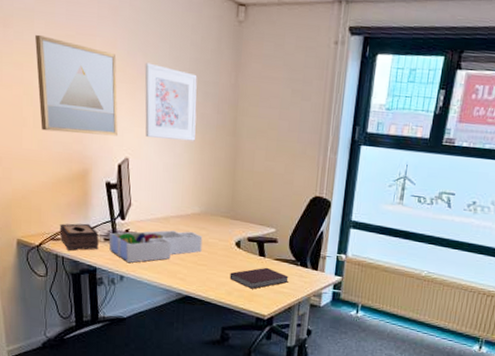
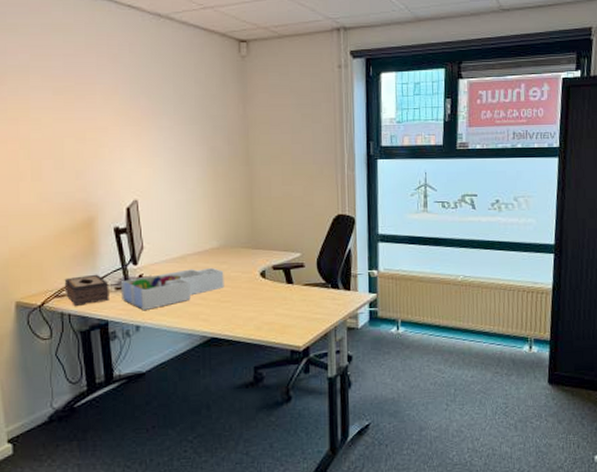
wall art: present [35,34,118,136] -> none [31,88,124,183]
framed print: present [144,62,197,141] -> none [149,104,207,176]
notebook: present [229,267,289,289] -> none [257,294,321,320]

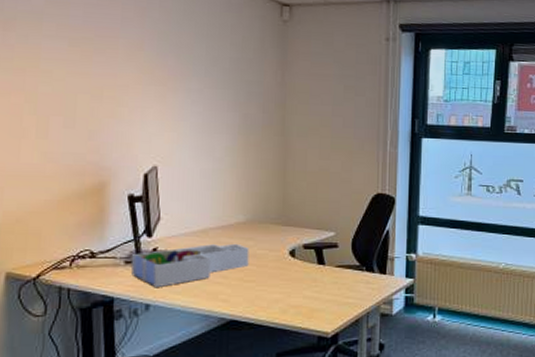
tissue box: present [64,274,109,306] -> none [65,245,118,280]

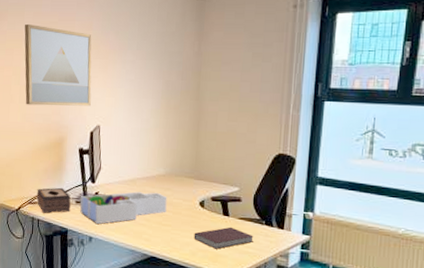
wall art: none [42,37,145,143] -> present [24,23,92,106]
tissue box: none [65,245,118,280] -> present [36,187,71,213]
notebook: none [284,276,354,303] -> present [194,226,254,249]

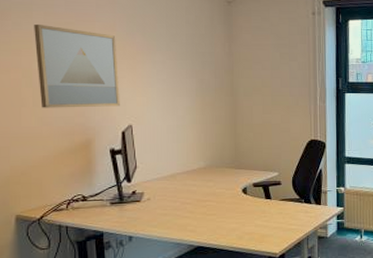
tissue box: present [36,187,71,213] -> none [62,190,105,219]
desk organizer: present [79,191,167,225] -> none [115,184,210,223]
notebook: present [194,226,254,249] -> none [239,208,295,231]

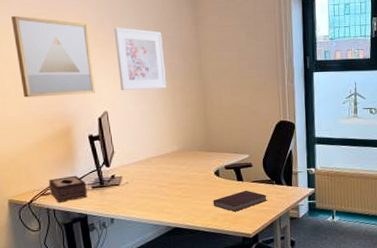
tissue box: none [62,190,105,219] -> present [48,175,87,202]
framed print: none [144,41,196,104] -> present [114,27,166,90]
notebook: none [239,208,295,231] -> present [213,190,267,212]

